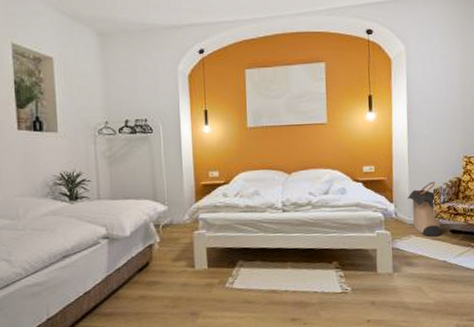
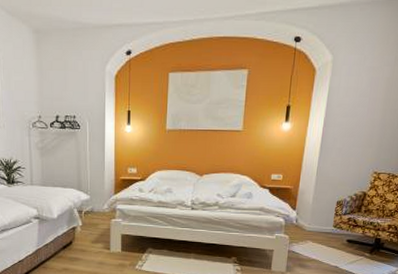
laundry hamper: present [407,181,441,236] -> none [310,193,340,244]

